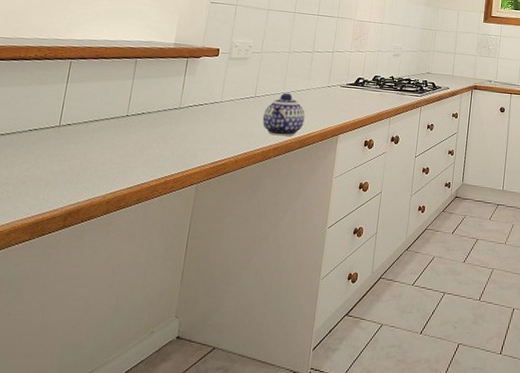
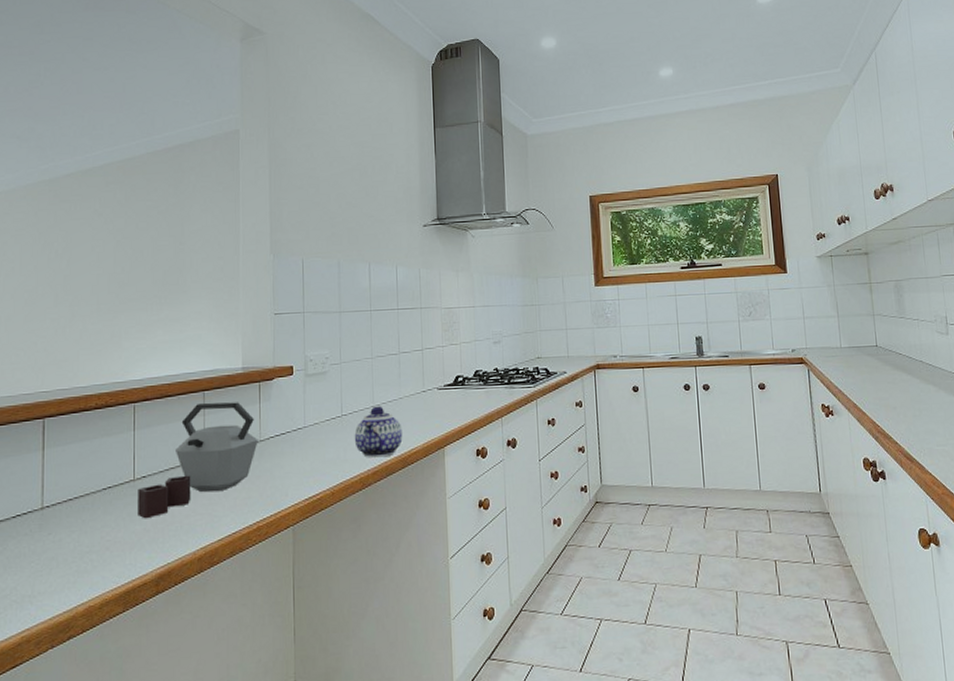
kettle: none [57,68,178,162] -> present [138,402,258,519]

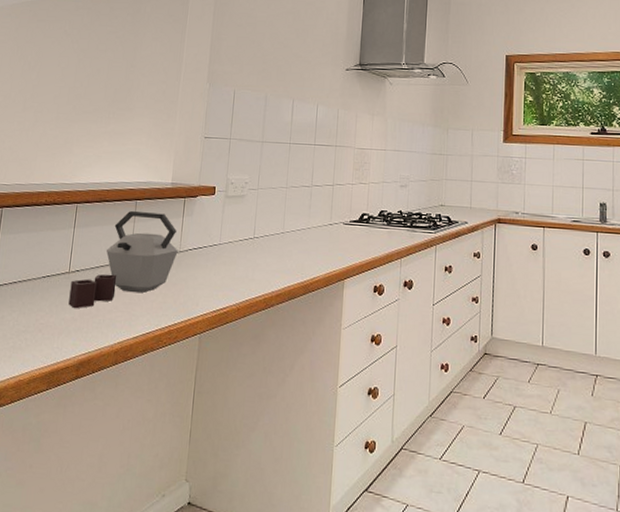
teapot: present [354,406,403,458] -> none [262,232,308,281]

